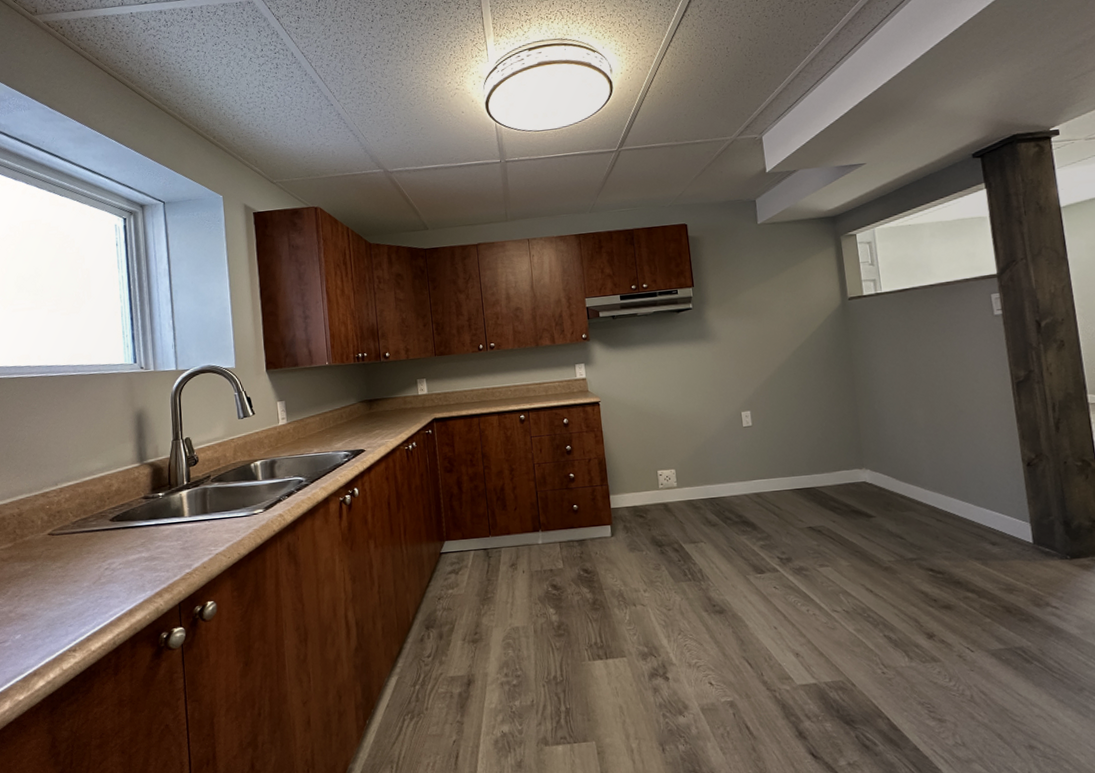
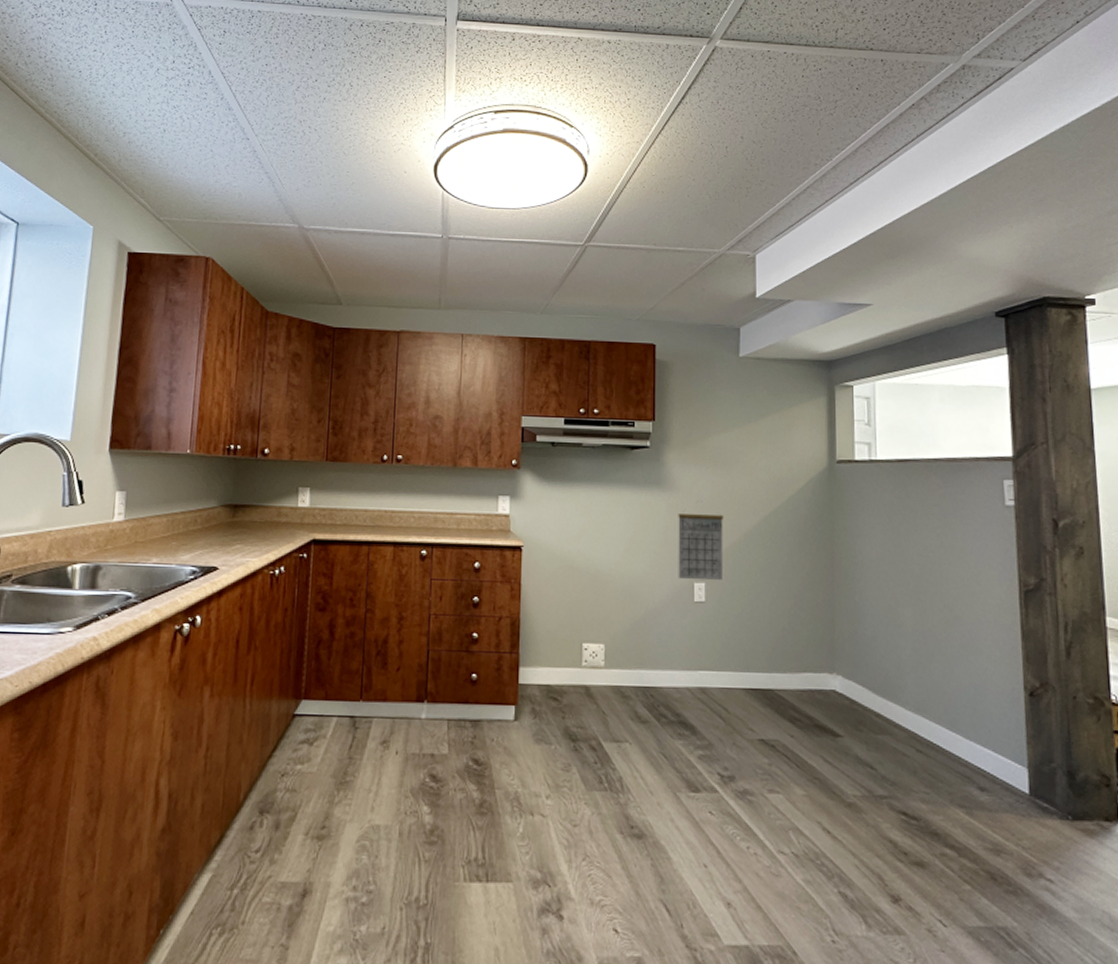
calendar: none [722,354,764,411] -> present [678,514,724,581]

